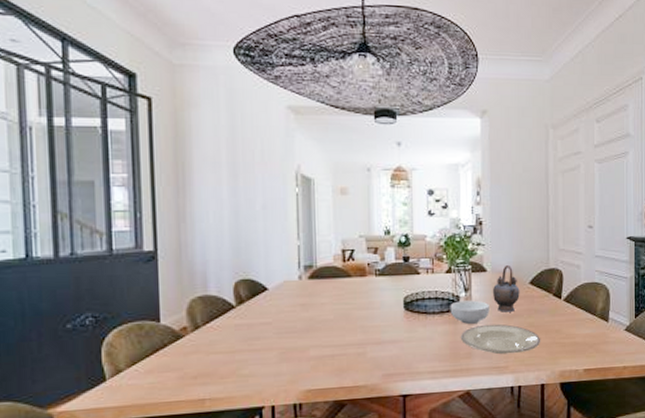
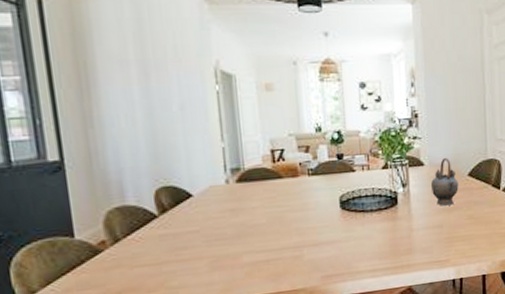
cereal bowl: present [450,300,489,324] -> none [388,195,429,220]
plate: present [460,324,541,355] -> none [399,218,481,249]

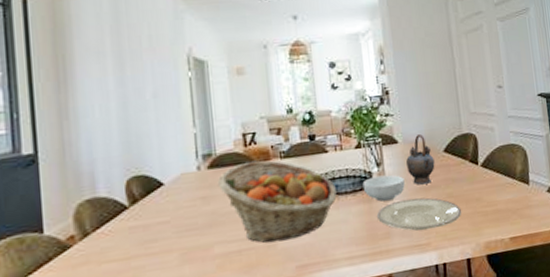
fruit basket: none [245,176,362,254] -> present [217,160,337,243]
cereal bowl: none [388,195,429,220] -> present [362,174,405,202]
plate: none [399,218,481,249] -> present [376,197,462,231]

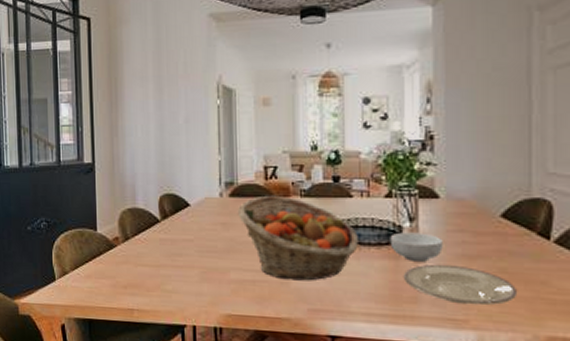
teapot: present [406,133,435,185] -> none [448,190,486,251]

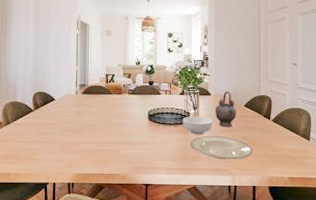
fruit basket: present [237,195,358,281] -> none [87,93,163,149]
teapot: none [448,190,486,251] -> present [216,90,237,127]

